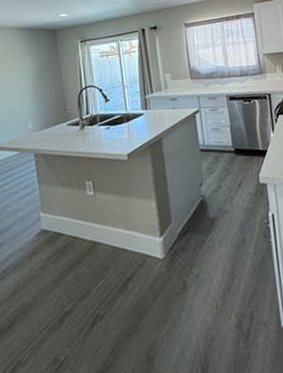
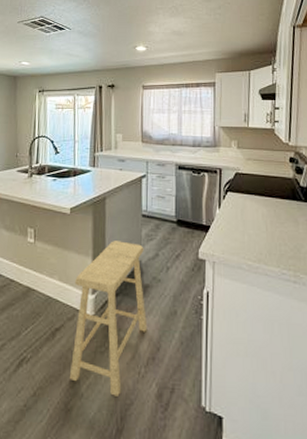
stool: none [141,178,220,336] -> present [69,241,148,396]

